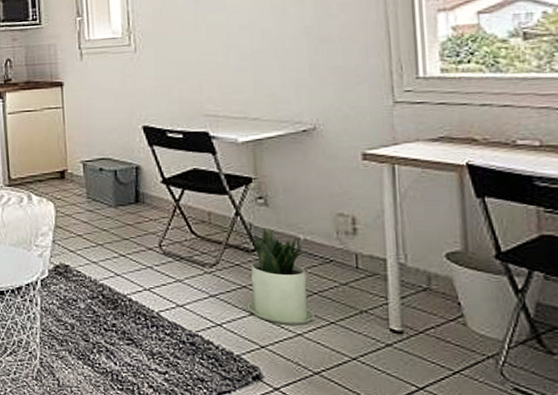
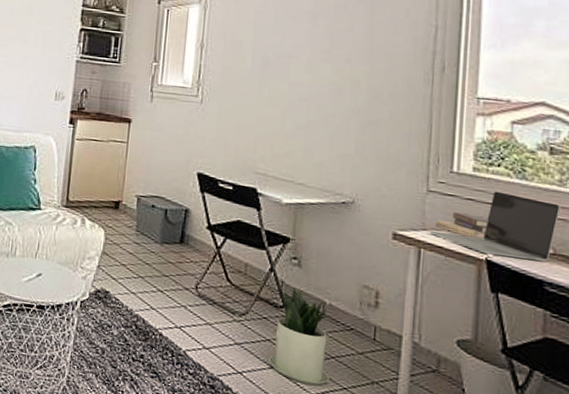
laptop: none [402,89,543,159] -> present [429,191,561,263]
books: none [407,119,465,144] -> present [435,212,489,239]

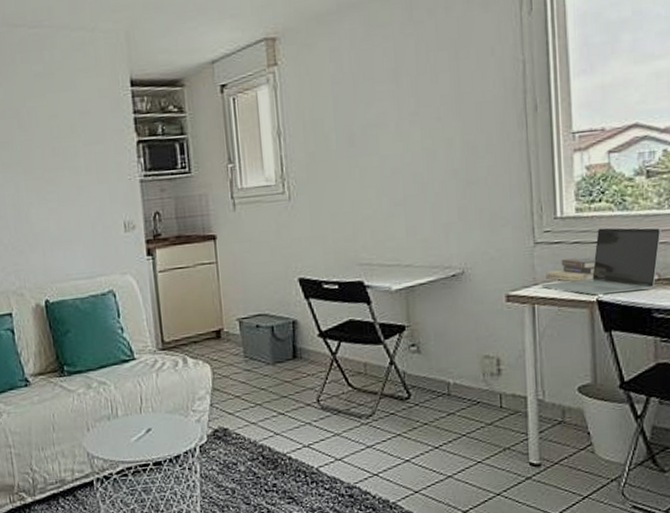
planter: present [268,288,329,386] -> none [401,374,463,468]

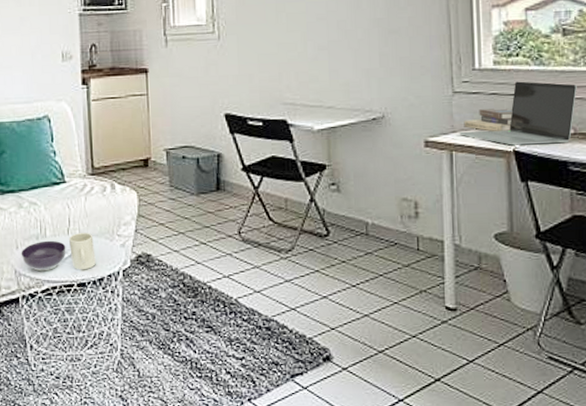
bowl: none [92,420,140,453] -> present [21,240,66,272]
cup: none [141,409,171,449] -> present [68,232,96,270]

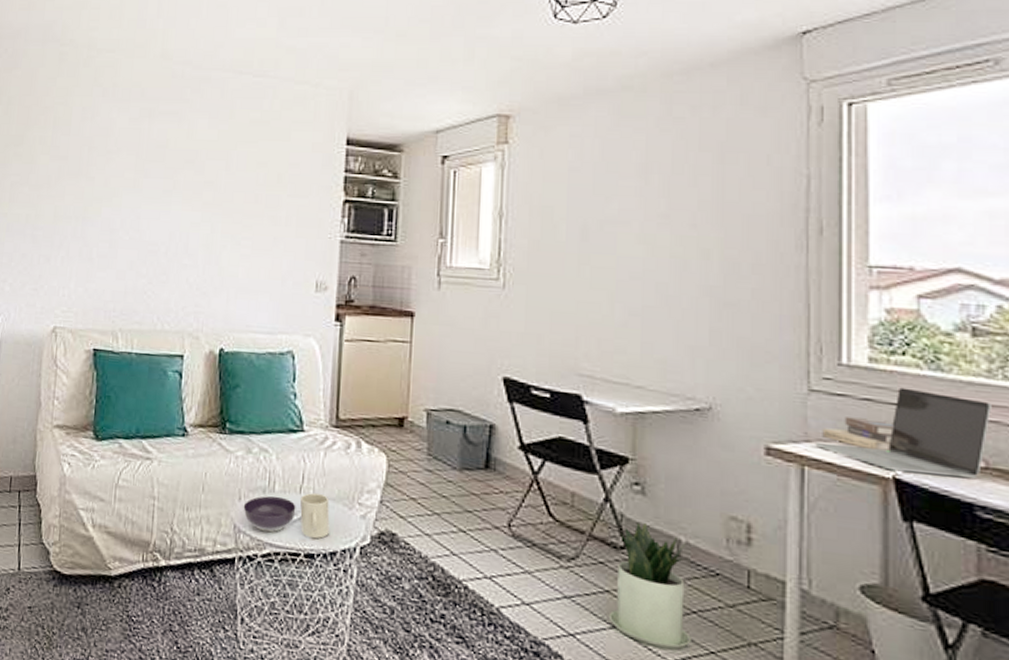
planter: none [319,213,380,306] -> present [608,522,691,650]

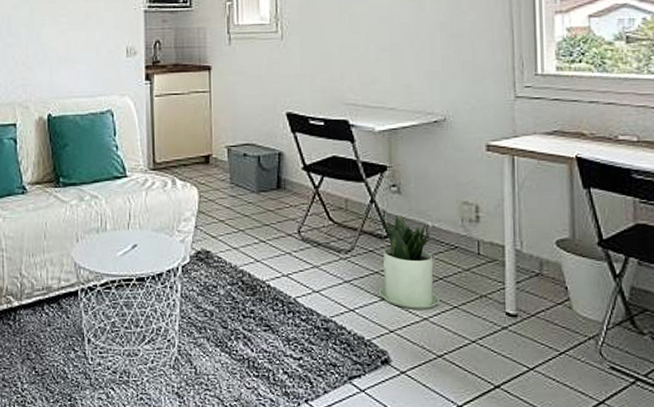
bowl: present [243,496,296,533] -> none [81,234,126,265]
cup: present [299,493,330,539] -> none [128,226,155,265]
laptop: present [815,387,991,480] -> none [521,87,641,152]
books: present [822,417,894,451] -> none [526,114,575,137]

